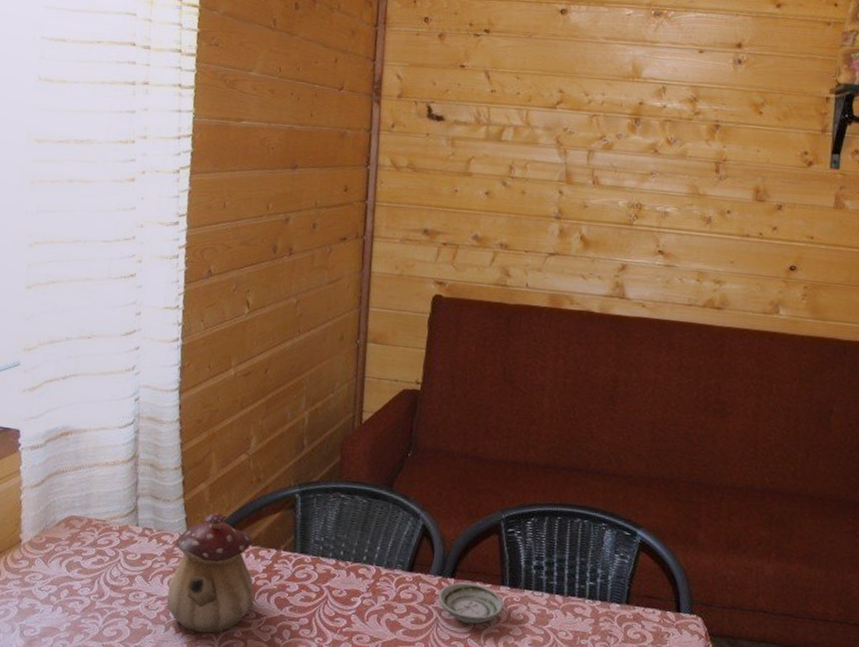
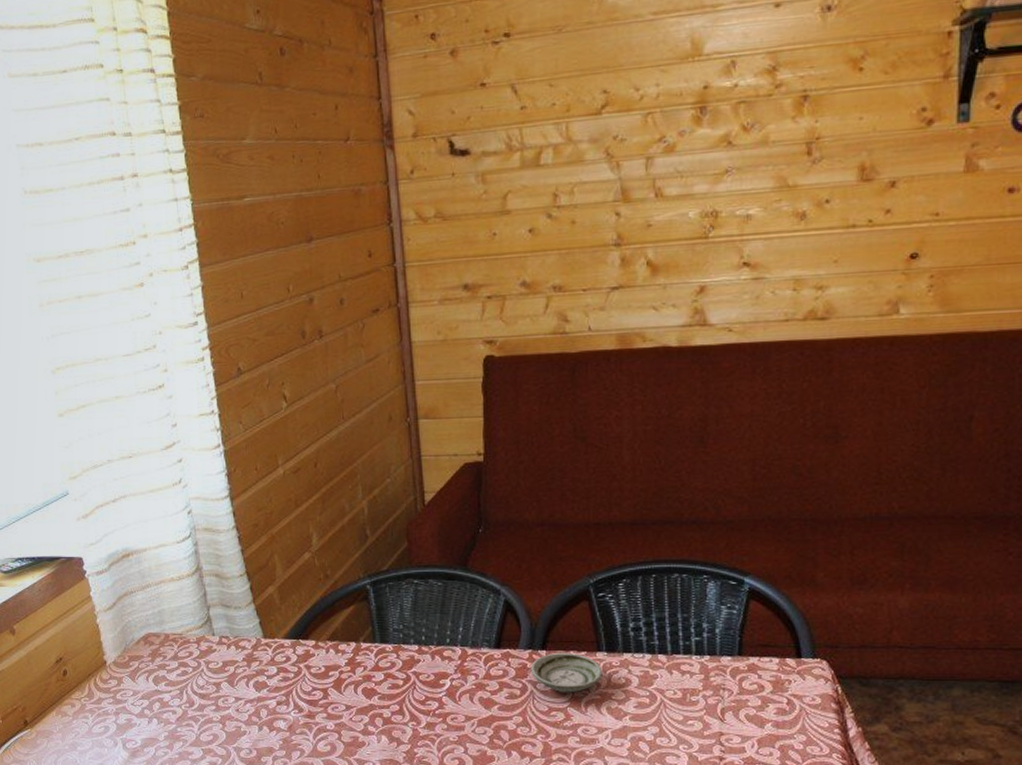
teapot: present [166,513,254,633] -> none [253,614,342,729]

